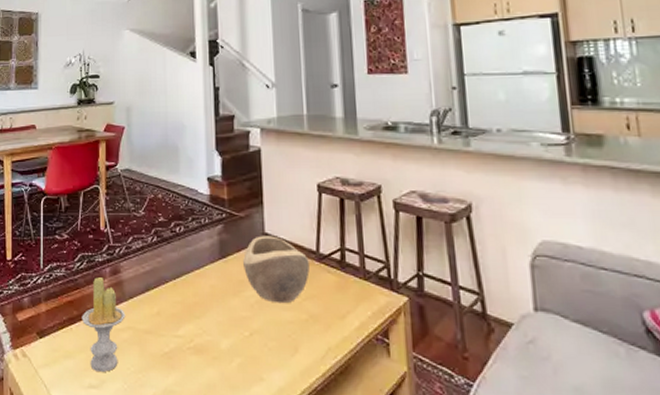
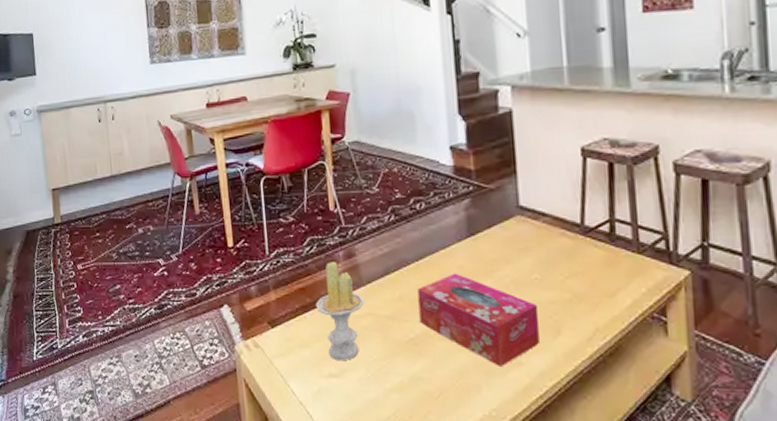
tissue box: none [174,292,279,382] -> present [417,273,539,366]
decorative bowl: present [242,236,310,304] -> none [494,209,573,283]

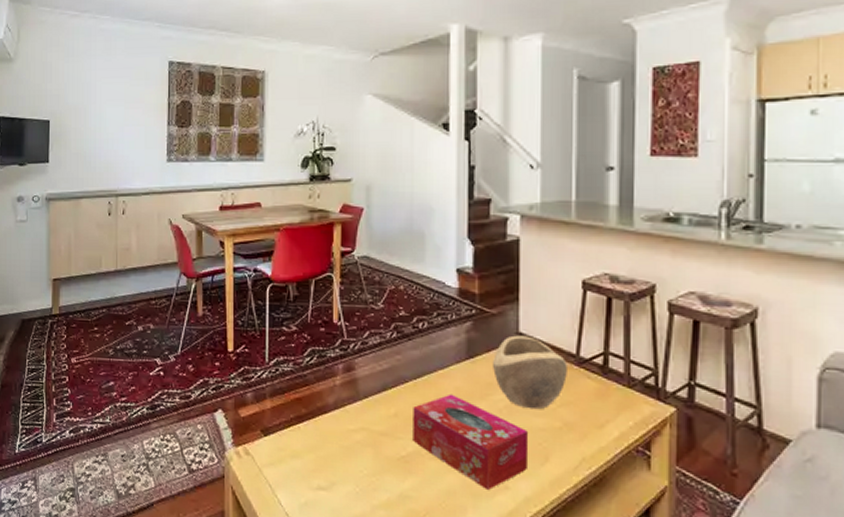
candle: present [315,262,364,360] -> none [311,374,359,474]
decorative bowl: none [494,209,573,283] -> present [492,335,567,410]

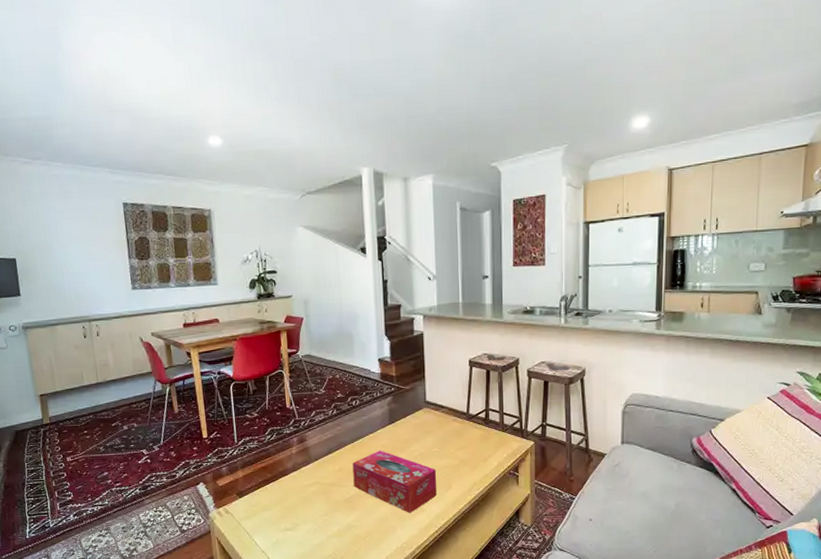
decorative bowl: present [492,335,567,410] -> none [408,403,461,454]

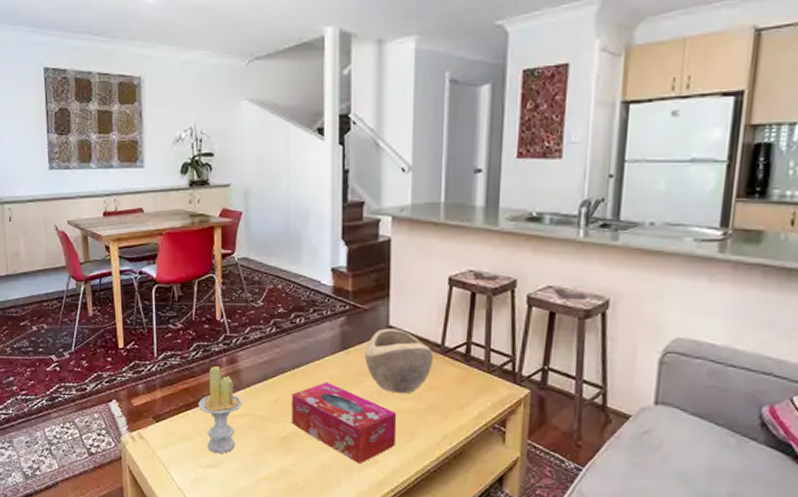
candle: none [275,446,313,518] -> present [198,366,243,453]
decorative bowl: none [408,403,461,454] -> present [364,328,433,394]

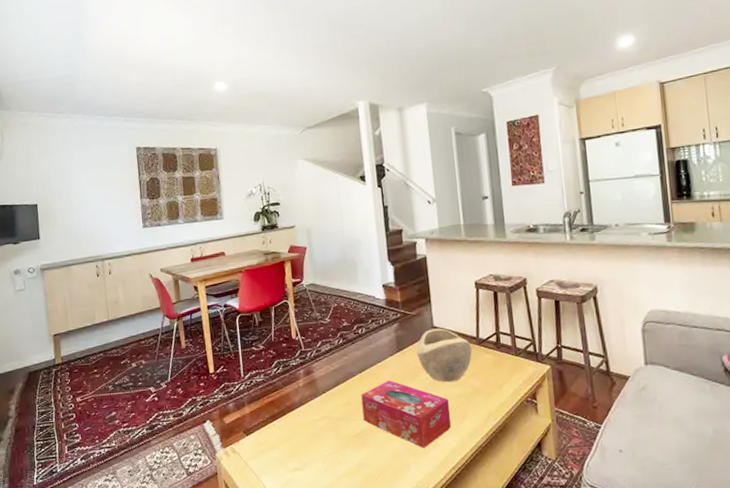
candle: present [198,366,243,453] -> none [282,378,321,456]

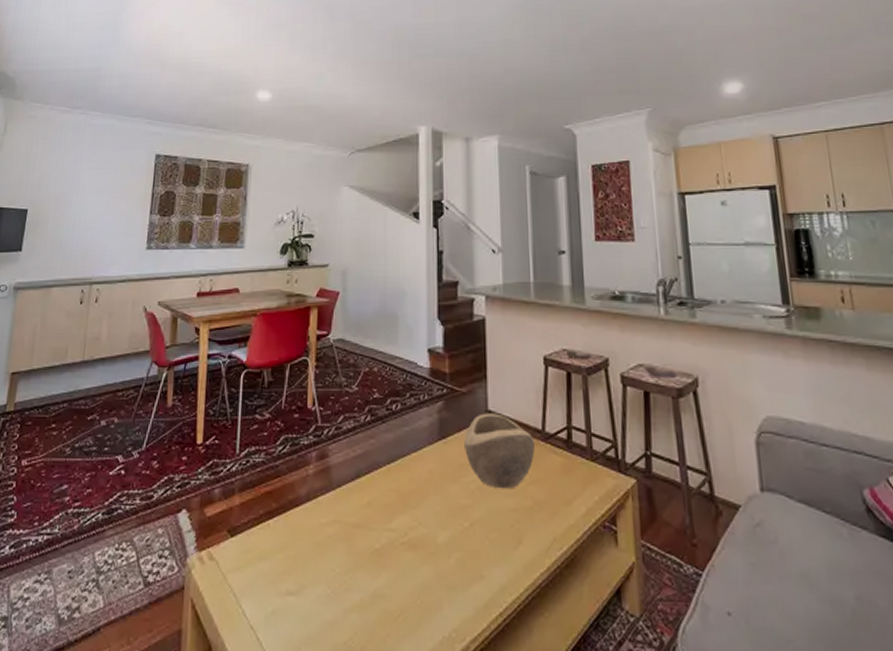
tissue box: present [361,380,451,448] -> none [387,477,502,580]

